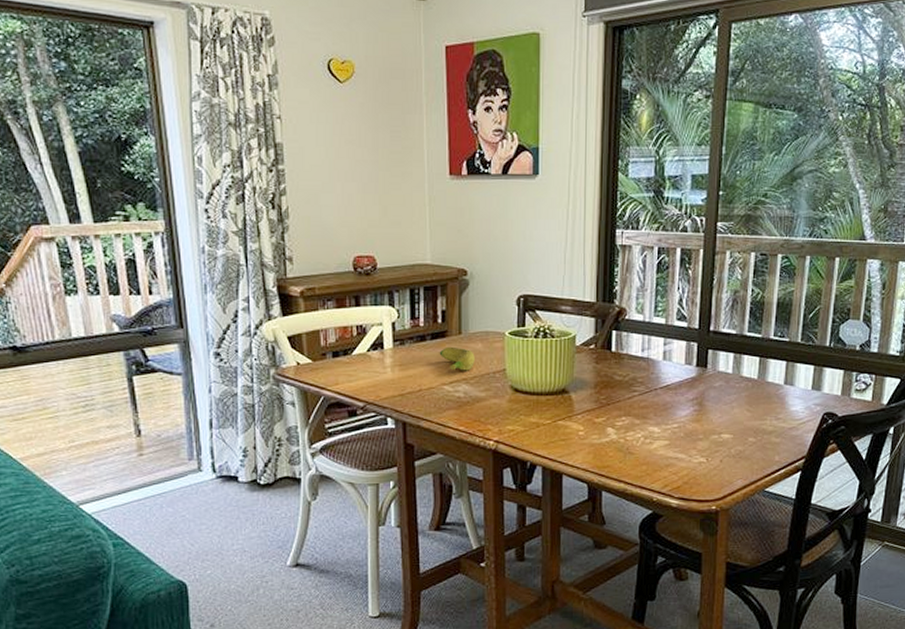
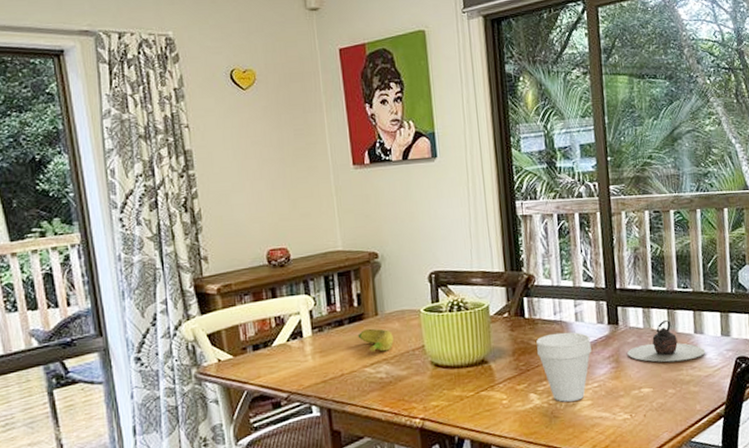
cup: none [620,370,676,439] -> present [536,332,592,402]
teapot: none [712,368,793,411] -> present [627,320,706,362]

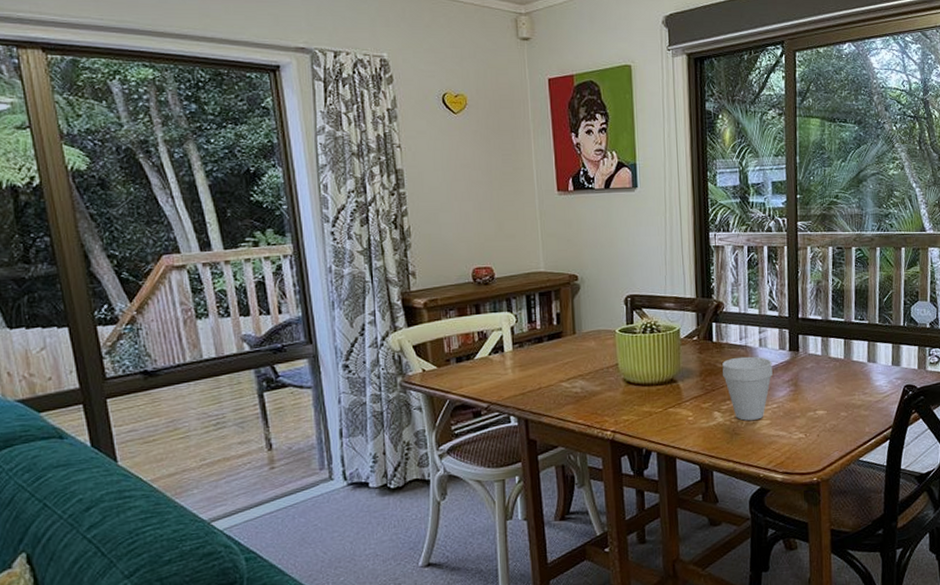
banana: present [357,328,394,353] -> none [556,346,589,369]
teapot: present [627,320,706,362] -> none [805,349,877,388]

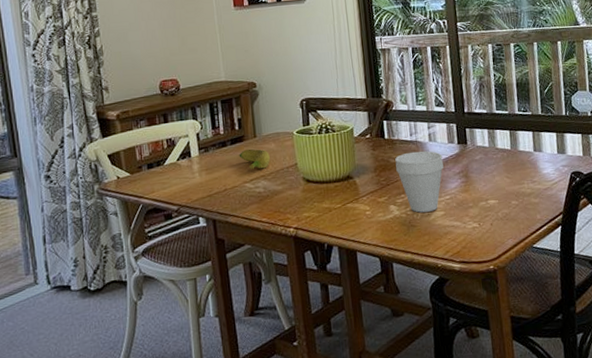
banana: none [556,346,589,369] -> present [239,149,270,170]

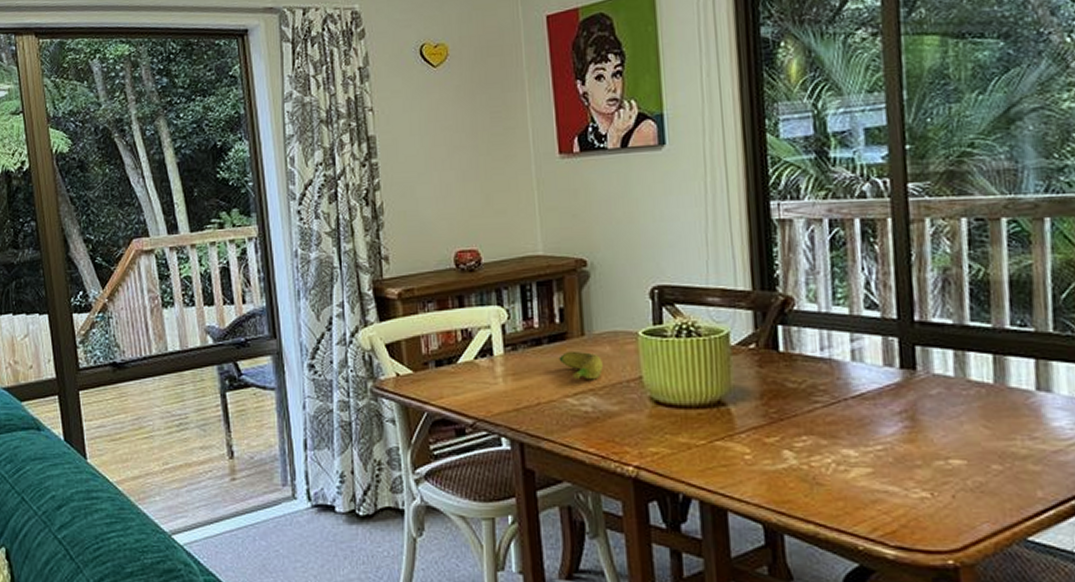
cup: present [395,151,444,213] -> none [794,374,874,466]

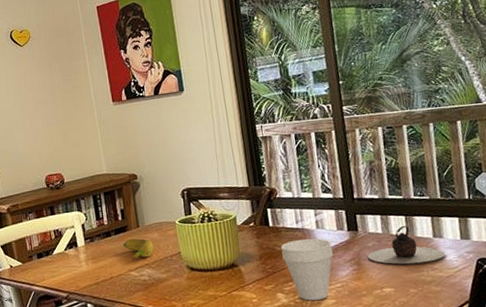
cup: none [794,374,874,466] -> present [281,238,333,301]
teapot: none [928,369,1055,427] -> present [367,226,446,264]

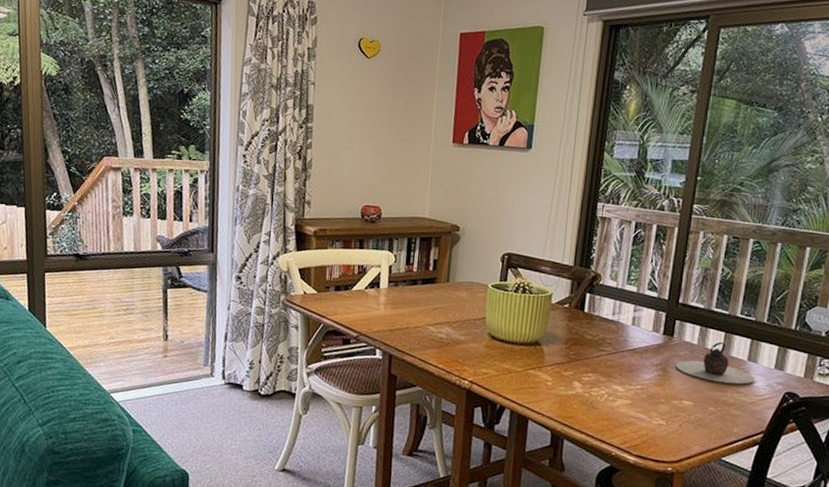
banana: present [123,238,154,259] -> none [427,292,459,316]
cup: present [281,238,333,301] -> none [589,331,643,398]

